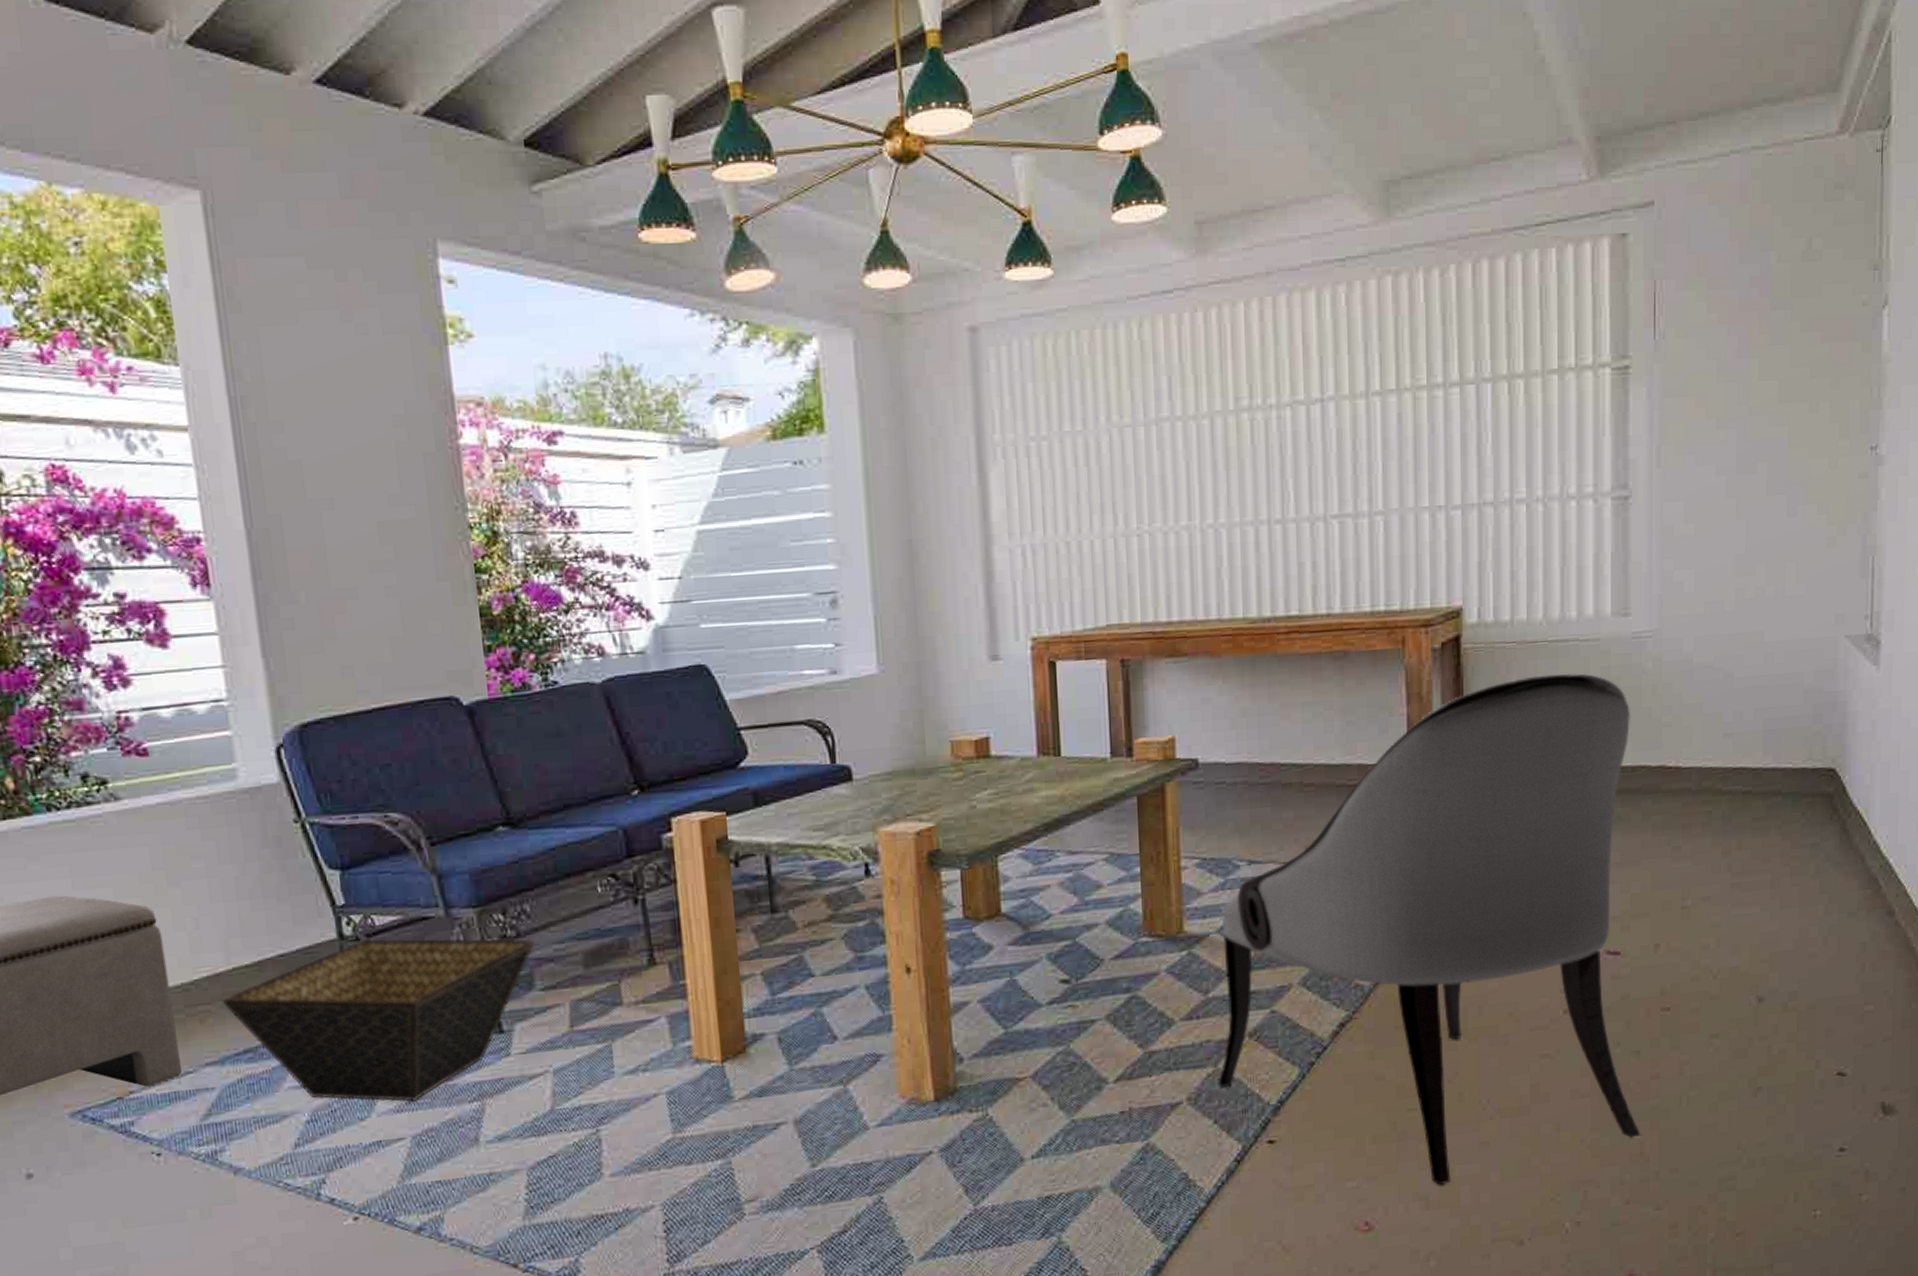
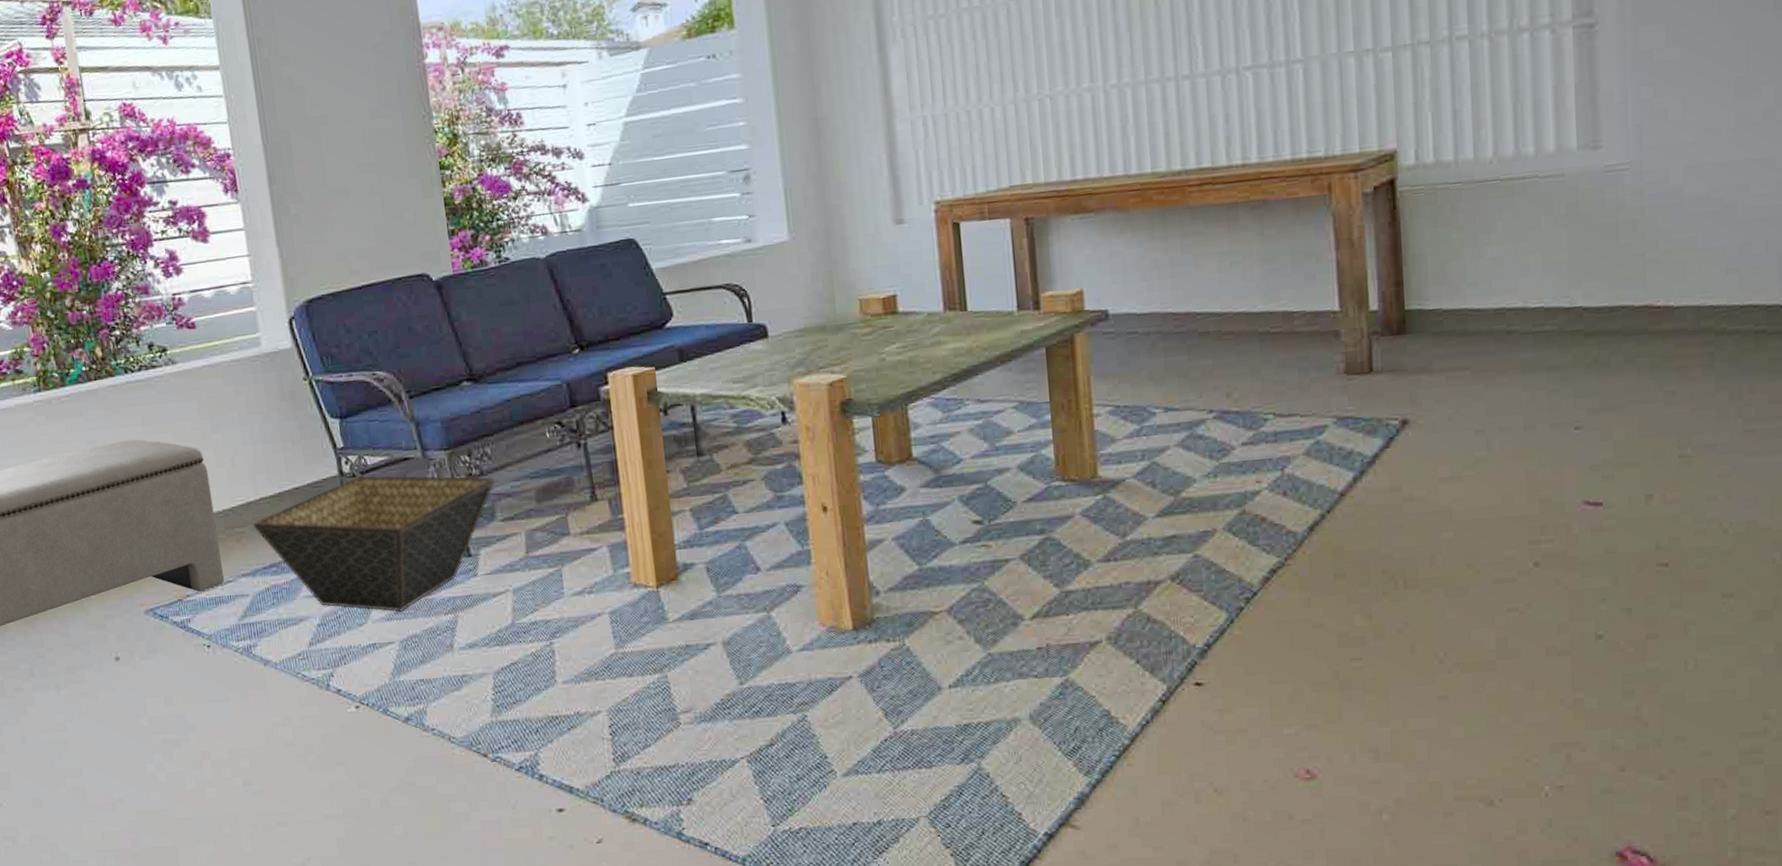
armchair: present [1218,673,1641,1186] -> none [1138,211,1637,738]

